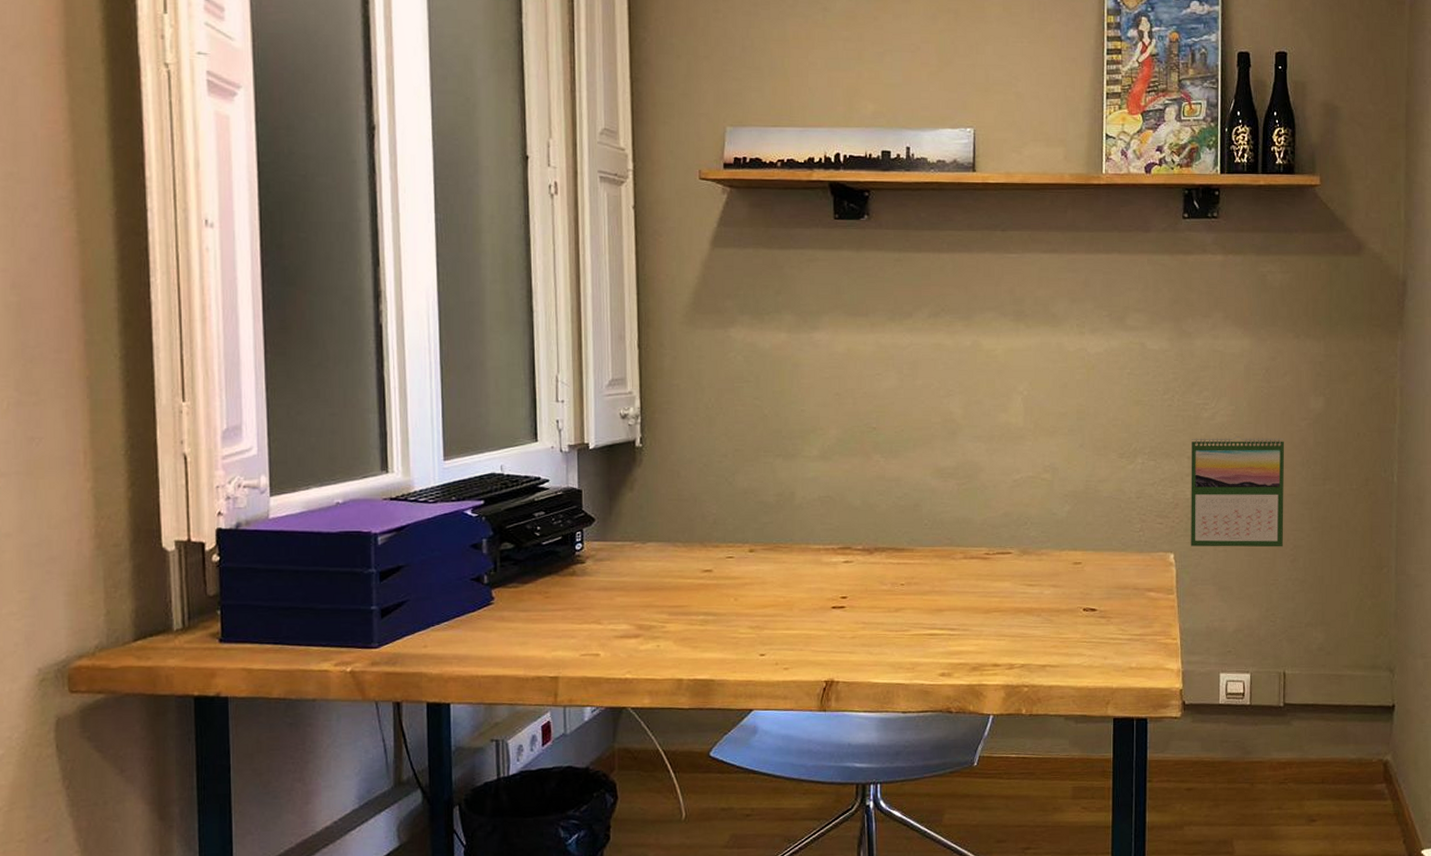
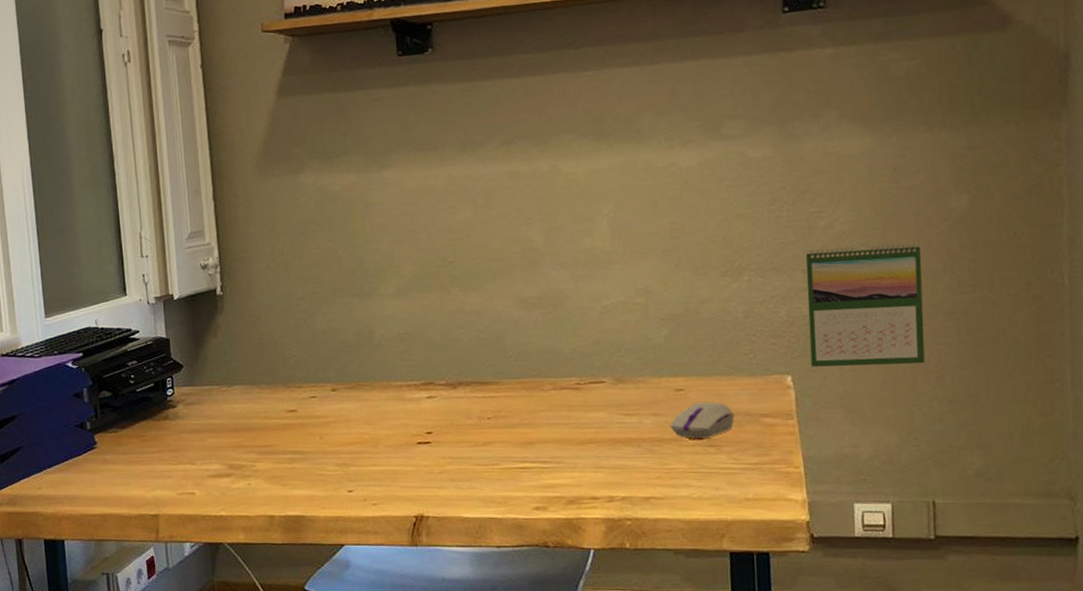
computer mouse: none [1067,575,1124,610] -> present [670,401,735,438]

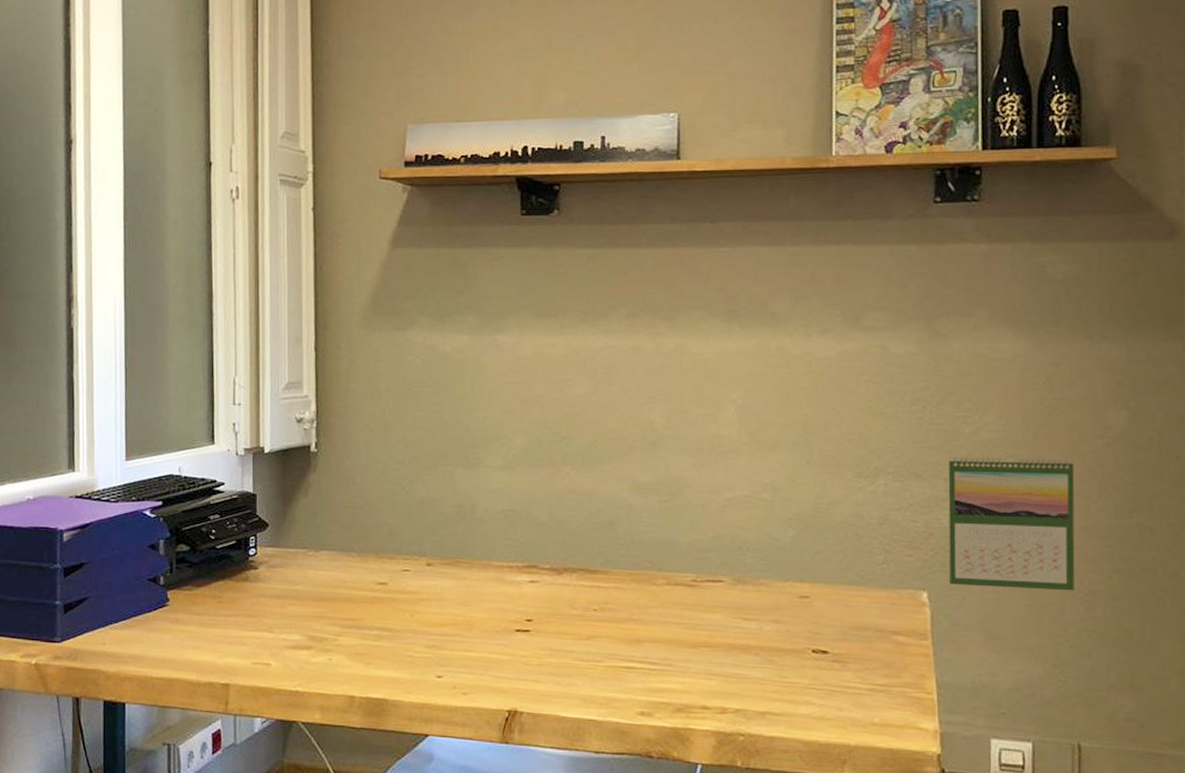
computer mouse: present [670,401,735,438] -> none [792,612,863,652]

